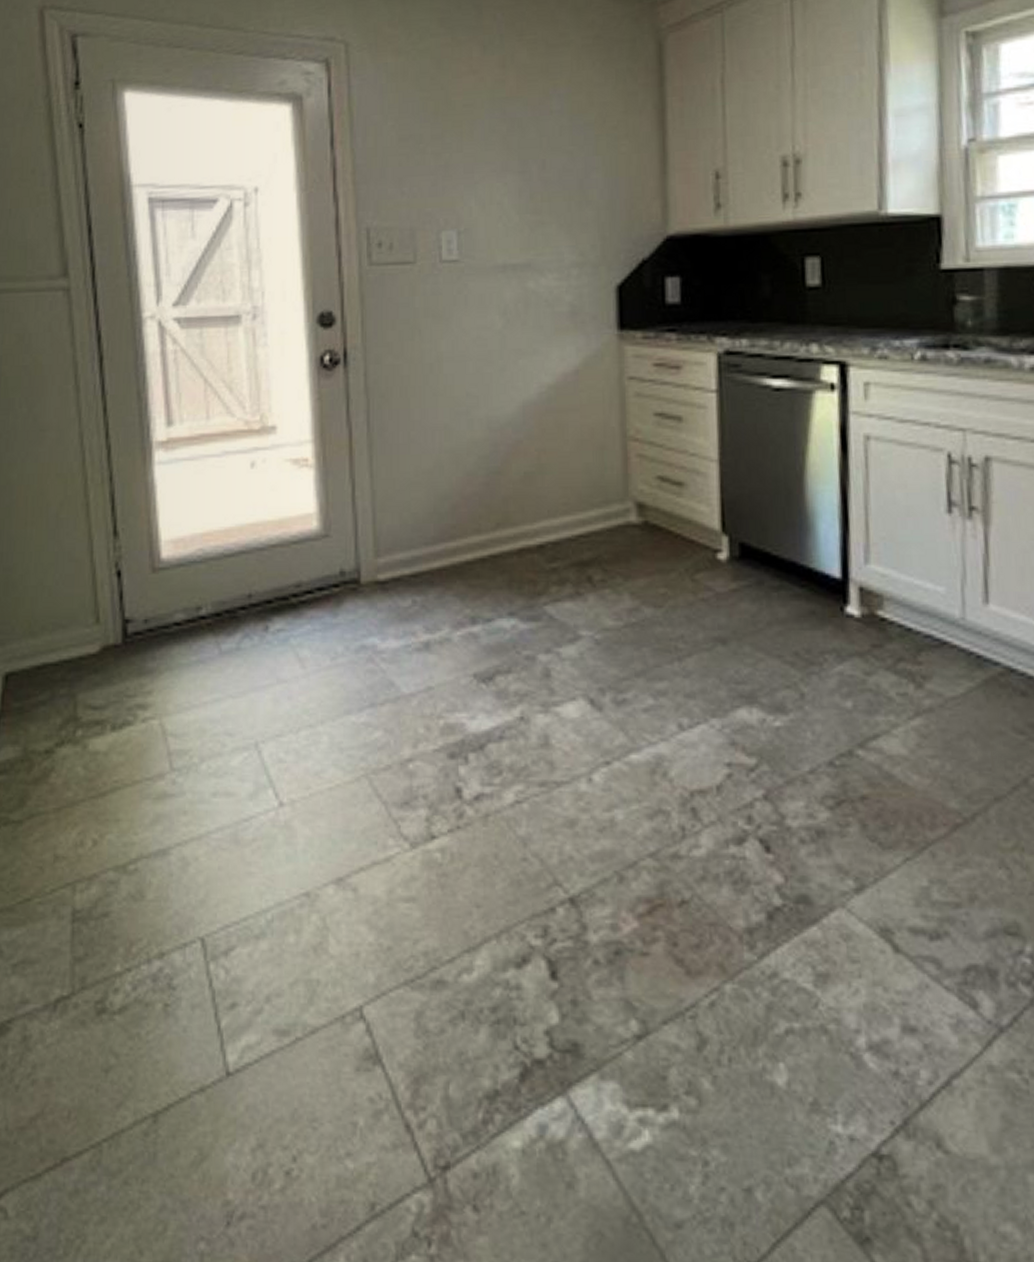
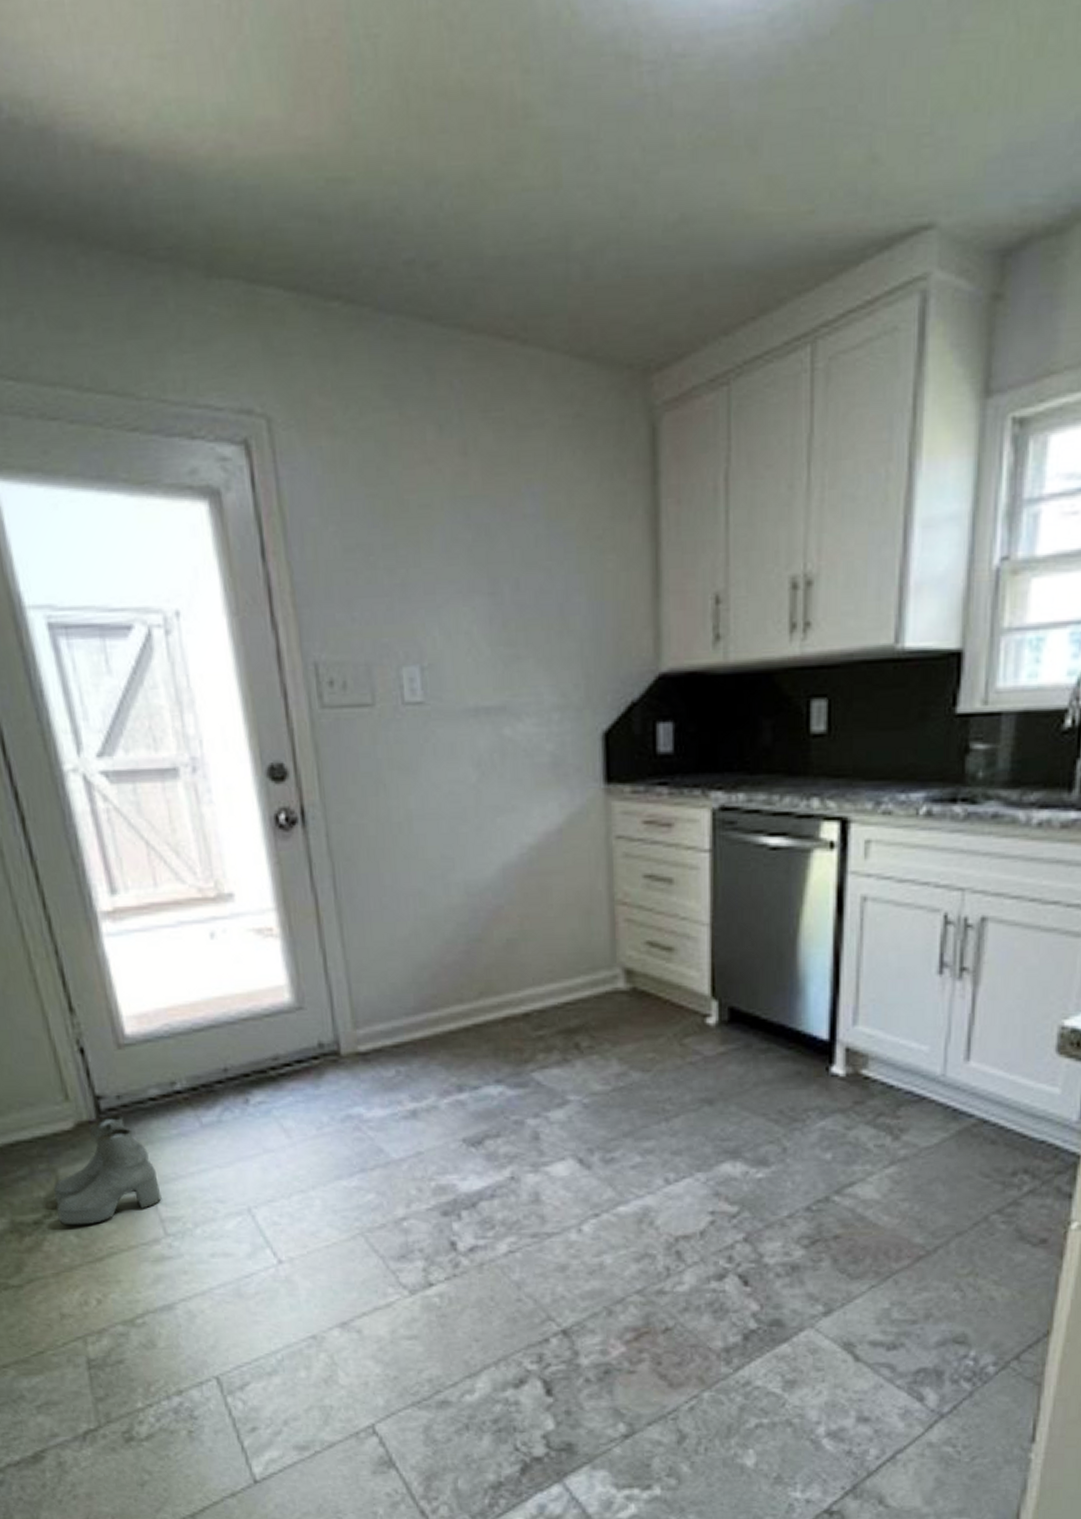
boots: none [68,640,173,756] -> present [54,1115,162,1226]

